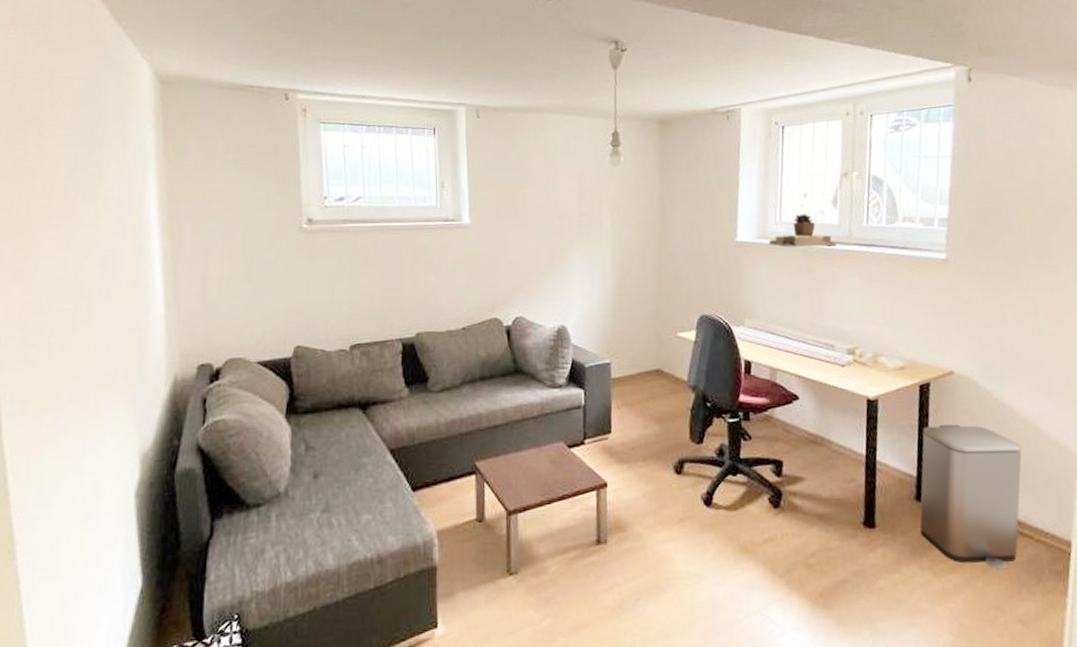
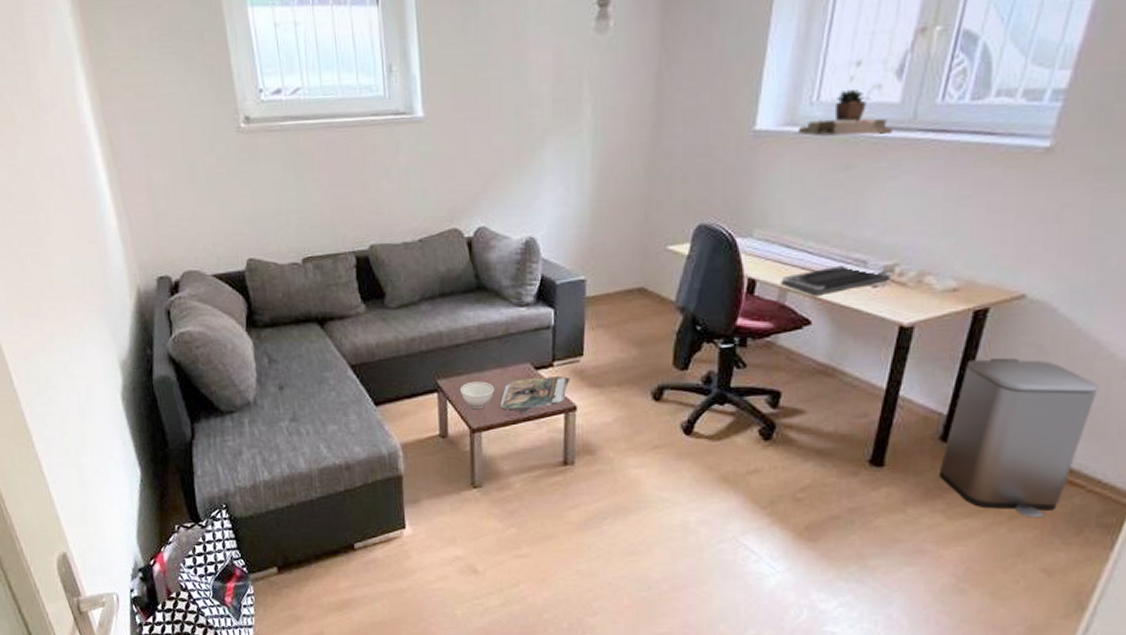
bowl: none [497,461,531,491] -> present [459,381,495,410]
magazine: none [536,454,601,492] -> present [500,376,570,413]
computer keyboard: none [771,348,855,376] -> present [781,265,892,298]

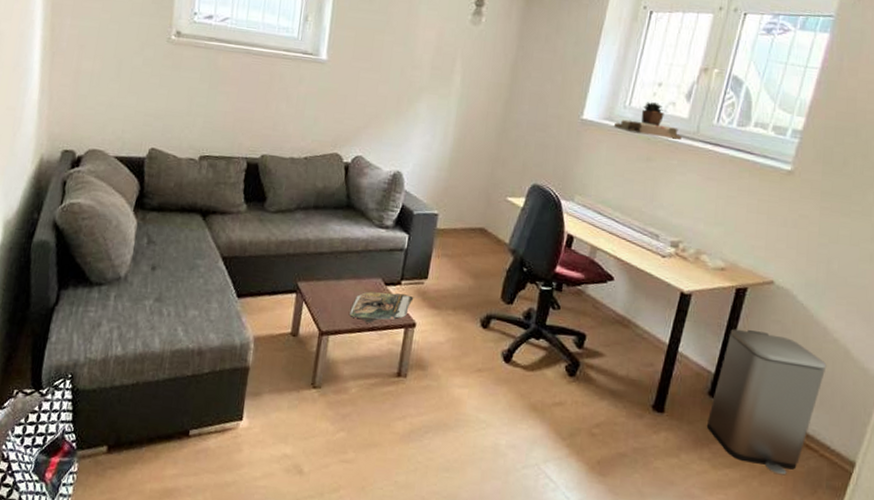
bowl: present [459,381,495,410] -> none [316,287,348,315]
computer keyboard: present [781,265,892,298] -> none [592,235,677,259]

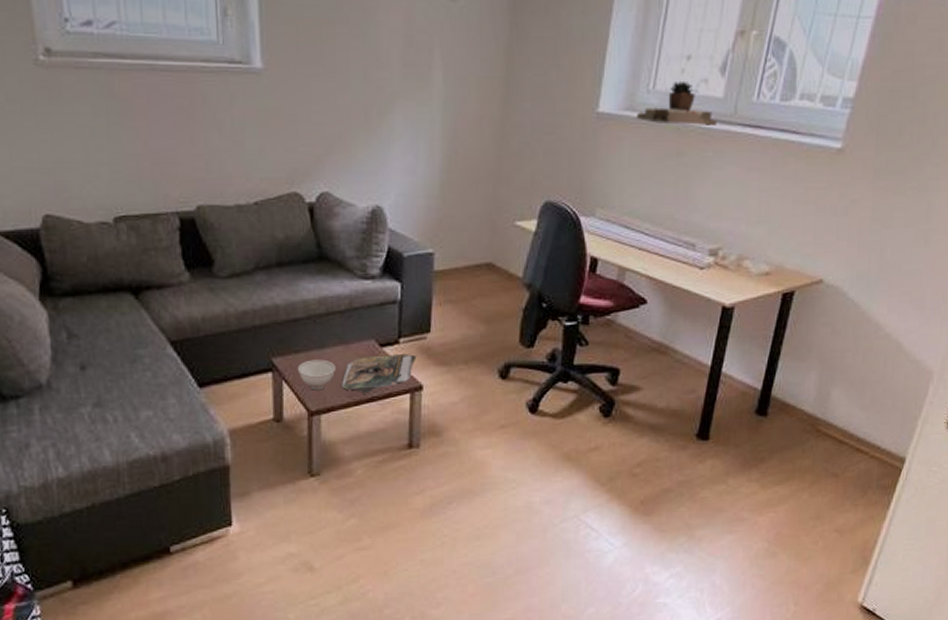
bowl: none [316,287,348,315] -> present [297,359,337,391]
pedal bin: present [707,328,827,476] -> none [755,337,878,483]

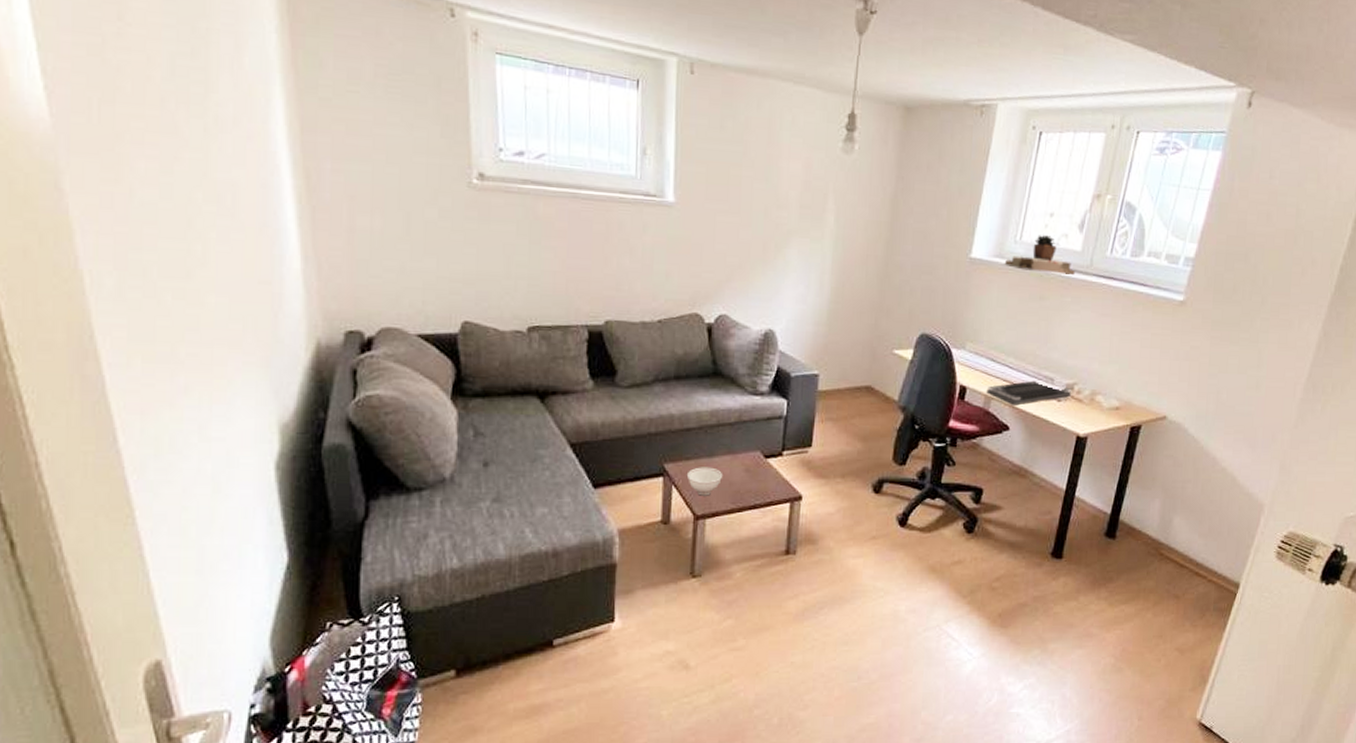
magazine: present [342,354,417,394] -> none [727,465,798,501]
computer keyboard: none [620,247,716,278] -> present [986,380,1072,407]

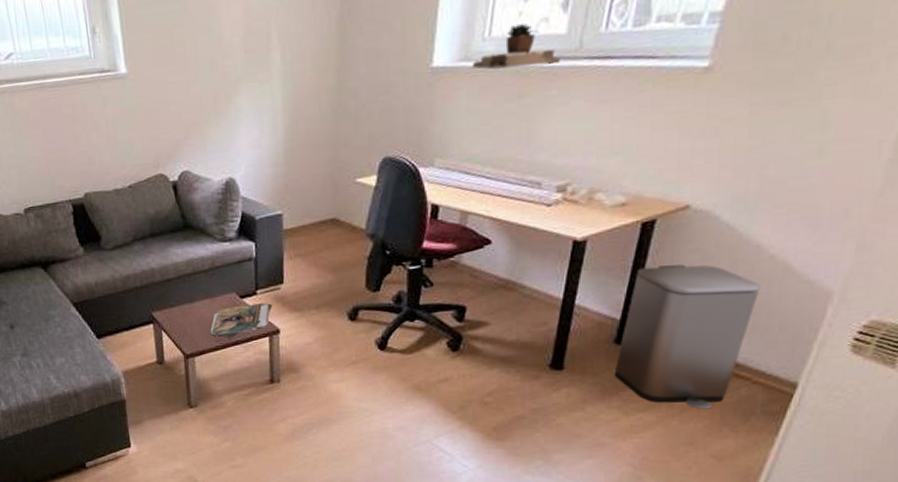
bowl: present [686,467,723,496] -> none [172,311,205,338]
magazine: none [727,465,798,501] -> present [210,303,273,339]
computer keyboard: present [986,380,1072,407] -> none [462,187,565,219]
pedal bin: none [1104,467,1215,604] -> present [615,264,761,410]

